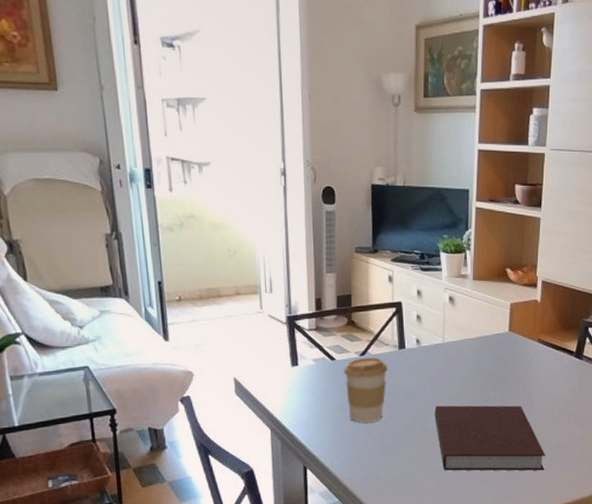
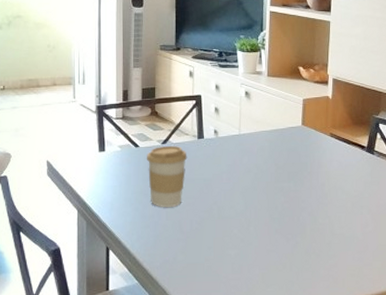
notebook: present [434,405,545,471] -> none [231,193,340,263]

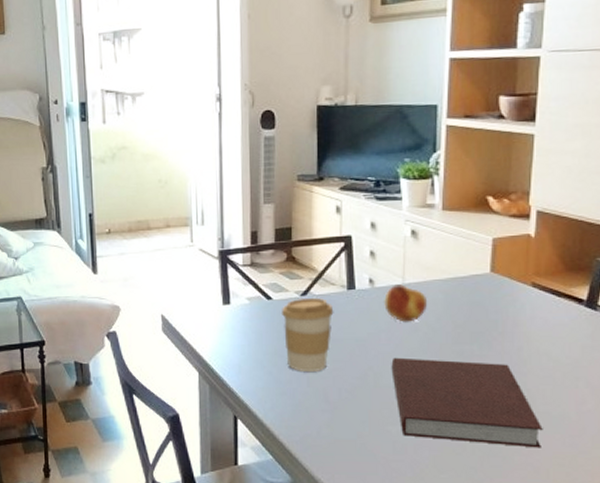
fruit: none [225,135,257,165] -> present [384,284,427,322]
notebook: none [231,193,340,263] -> present [391,357,543,448]

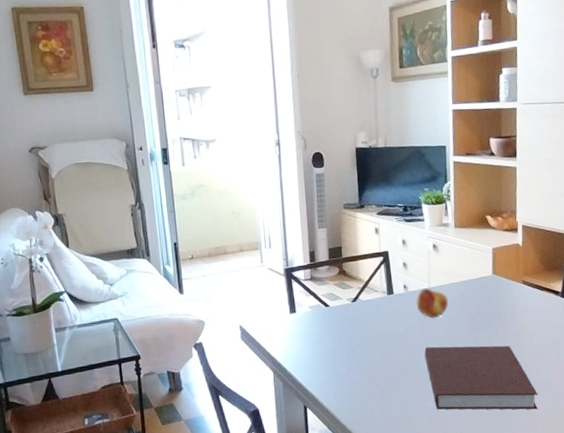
coffee cup: present [282,297,334,371] -> none [337,303,378,364]

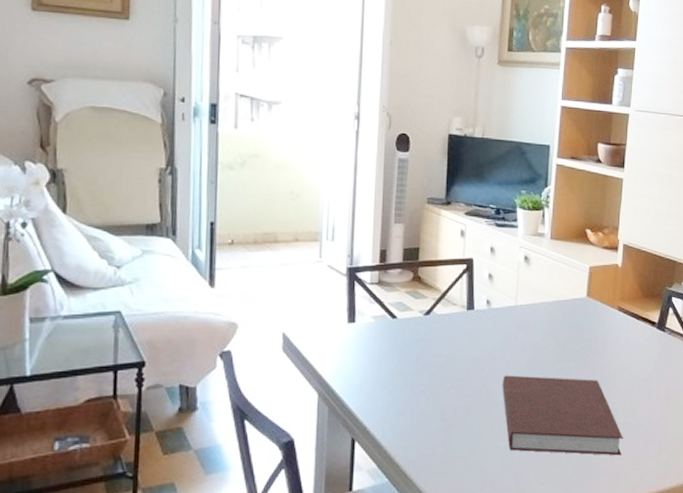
fruit: present [416,288,448,318] -> none [499,306,535,342]

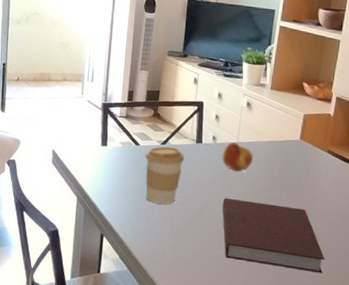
coffee cup: none [405,317,454,390] -> present [145,146,185,204]
fruit: none [499,306,535,342] -> present [222,142,253,172]

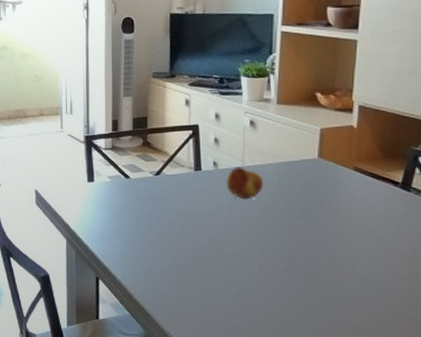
coffee cup: present [145,146,185,204] -> none [138,177,183,240]
notebook: present [222,198,325,274] -> none [232,229,363,310]

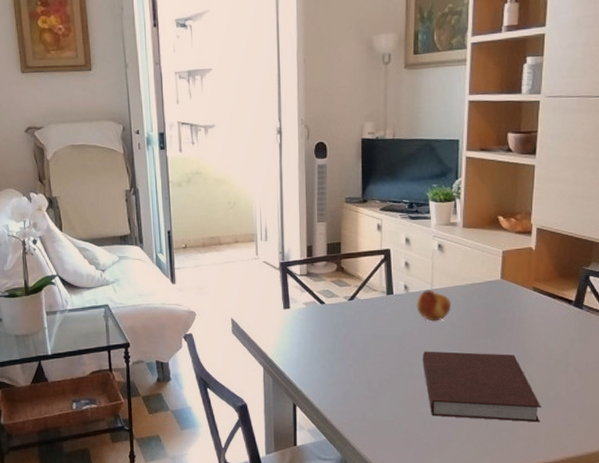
notebook: none [232,229,363,310] -> present [422,351,541,423]

